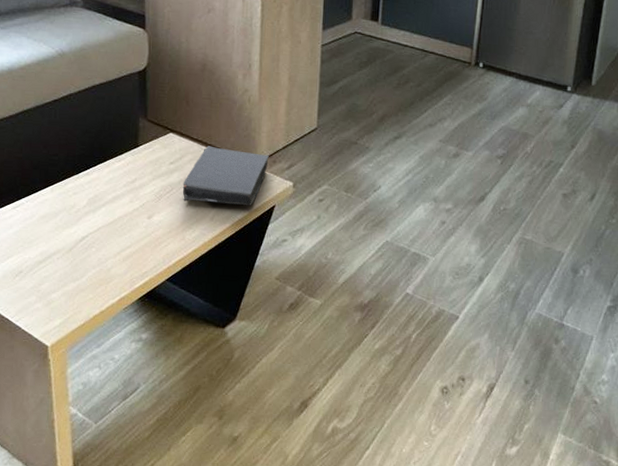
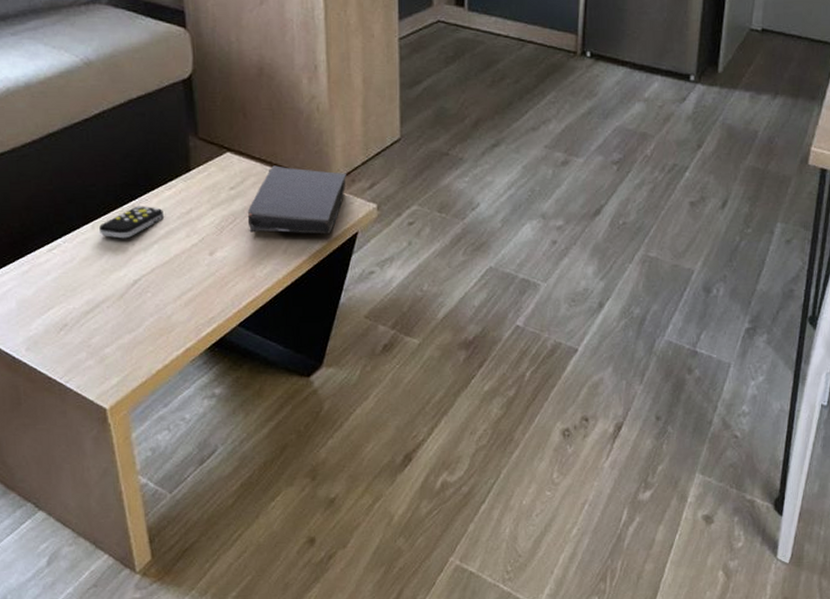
remote control: none [57,174,112,201] -> present [99,206,164,239]

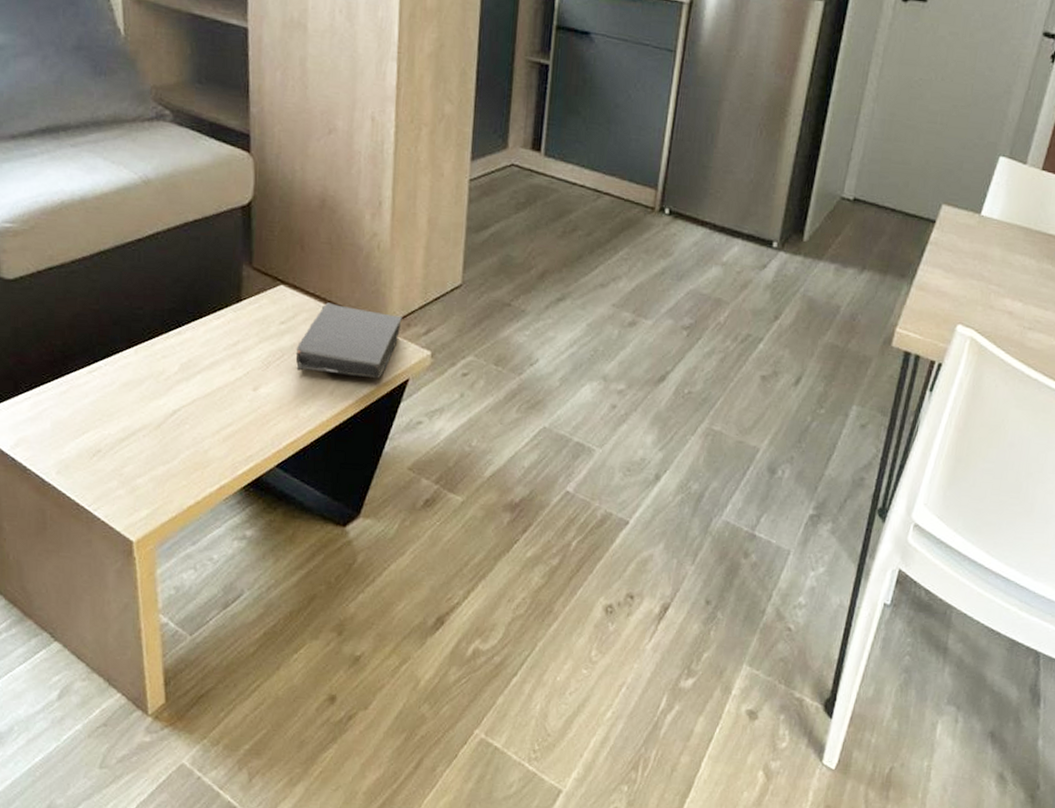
remote control: present [99,206,164,239] -> none [142,333,210,367]

